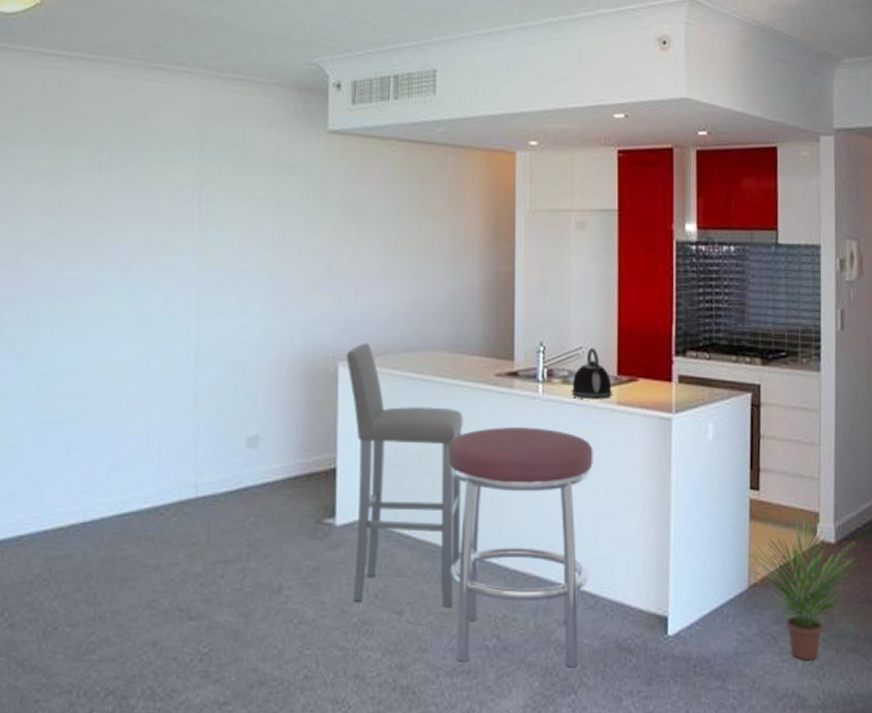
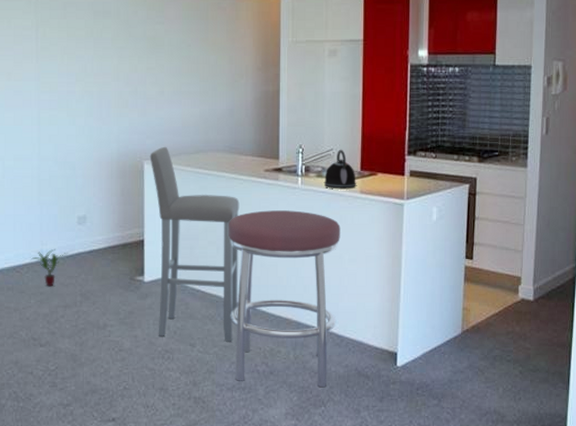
potted plant: none [181,481,232,535] -> present [31,248,68,287]
potted plant: present [747,518,858,661] -> none [461,281,552,388]

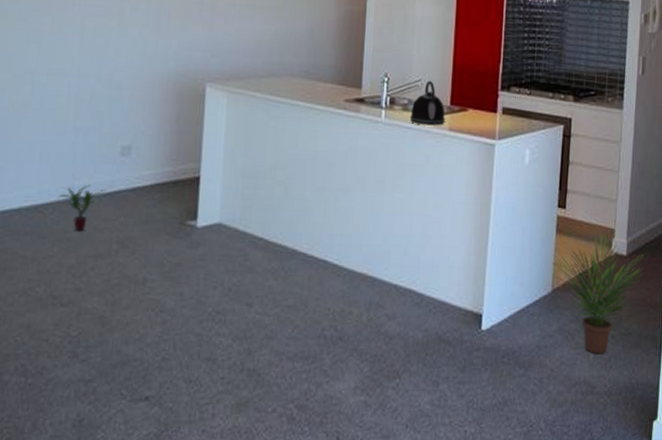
bar stool: present [149,146,240,342] -> none [209,67,315,301]
bar stool: present [228,210,341,388] -> none [296,146,426,356]
potted plant: none [461,281,552,388] -> present [552,233,645,354]

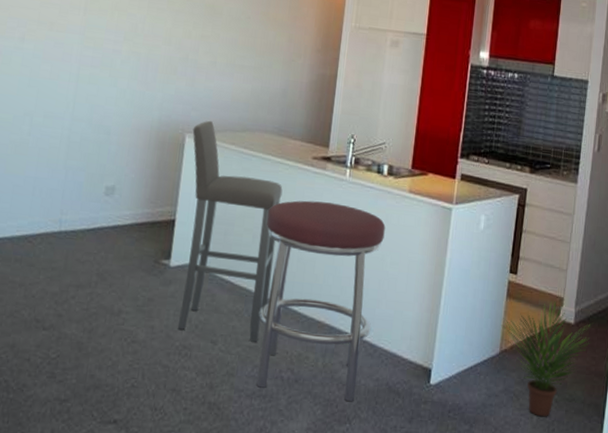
potted plant: present [58,184,105,232] -> none [47,219,89,262]
bar stool: none [209,67,315,301] -> present [177,120,283,342]
bar stool: none [296,146,426,356] -> present [256,200,386,402]
kettle: present [409,80,445,126] -> none [372,144,406,188]

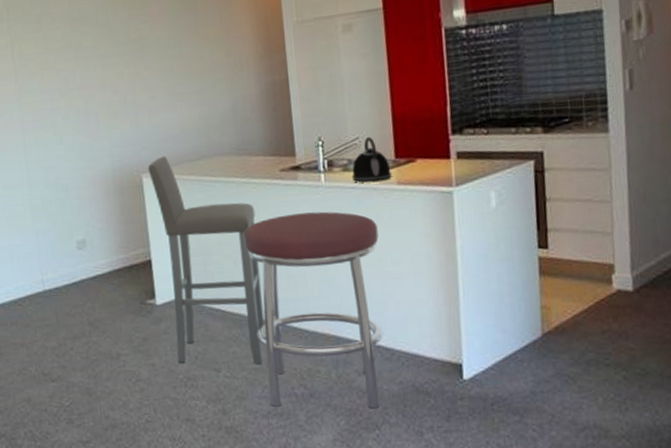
kettle: none [372,144,406,188] -> present [351,136,392,184]
potted plant: present [501,301,591,417] -> none [539,270,660,397]

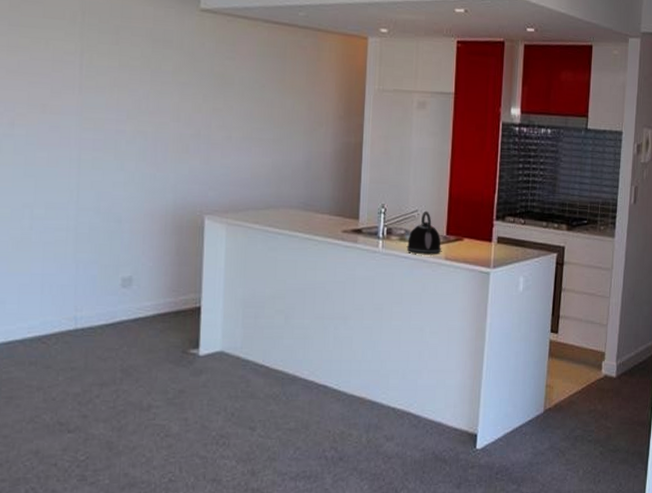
bar stool: present [147,156,265,364] -> none [211,199,313,424]
bar stool: present [244,211,384,409] -> none [297,276,423,474]

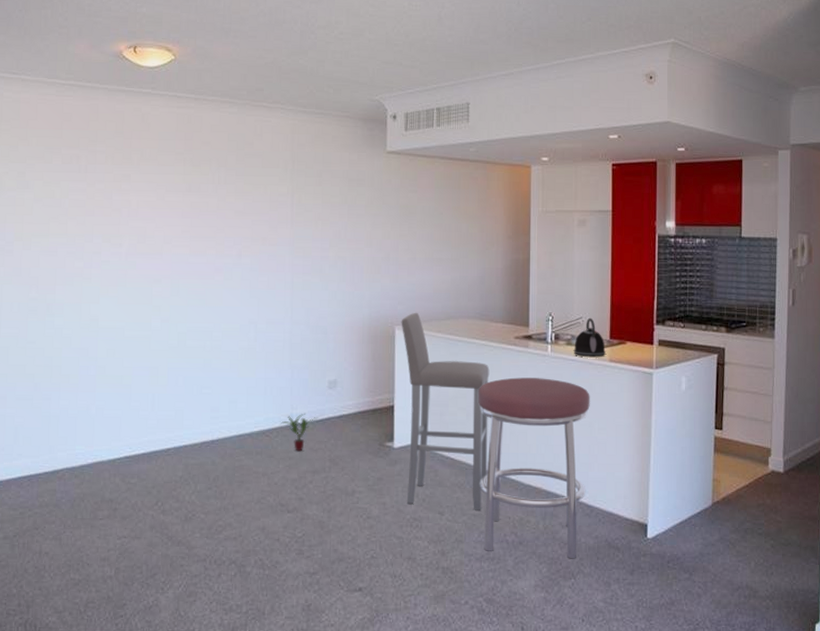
potted plant: none [61,315,107,361] -> present [281,413,317,452]
bar stool: none [211,199,313,424] -> present [401,312,490,510]
bar stool: none [297,276,423,474] -> present [478,377,590,559]

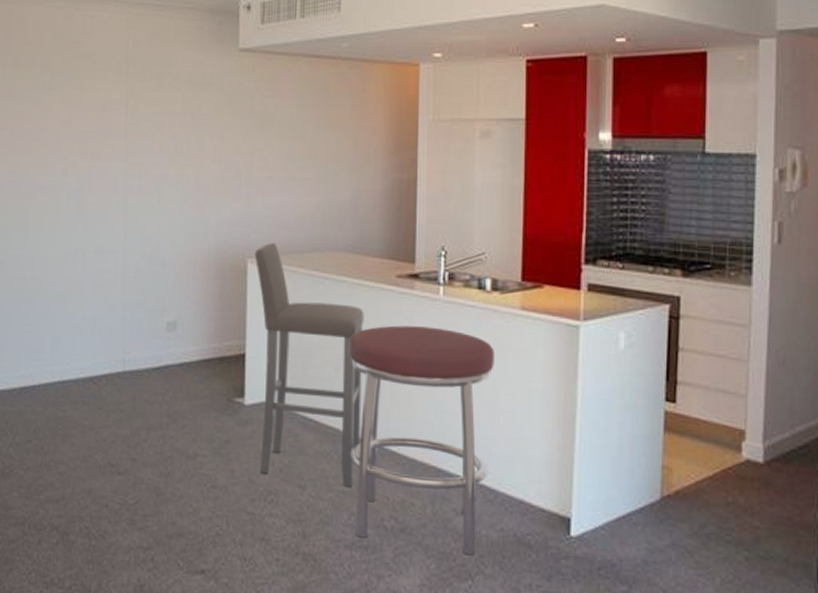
potted plant: present [281,413,317,452] -> none [111,358,154,404]
kettle: present [573,317,606,358] -> none [472,253,516,305]

